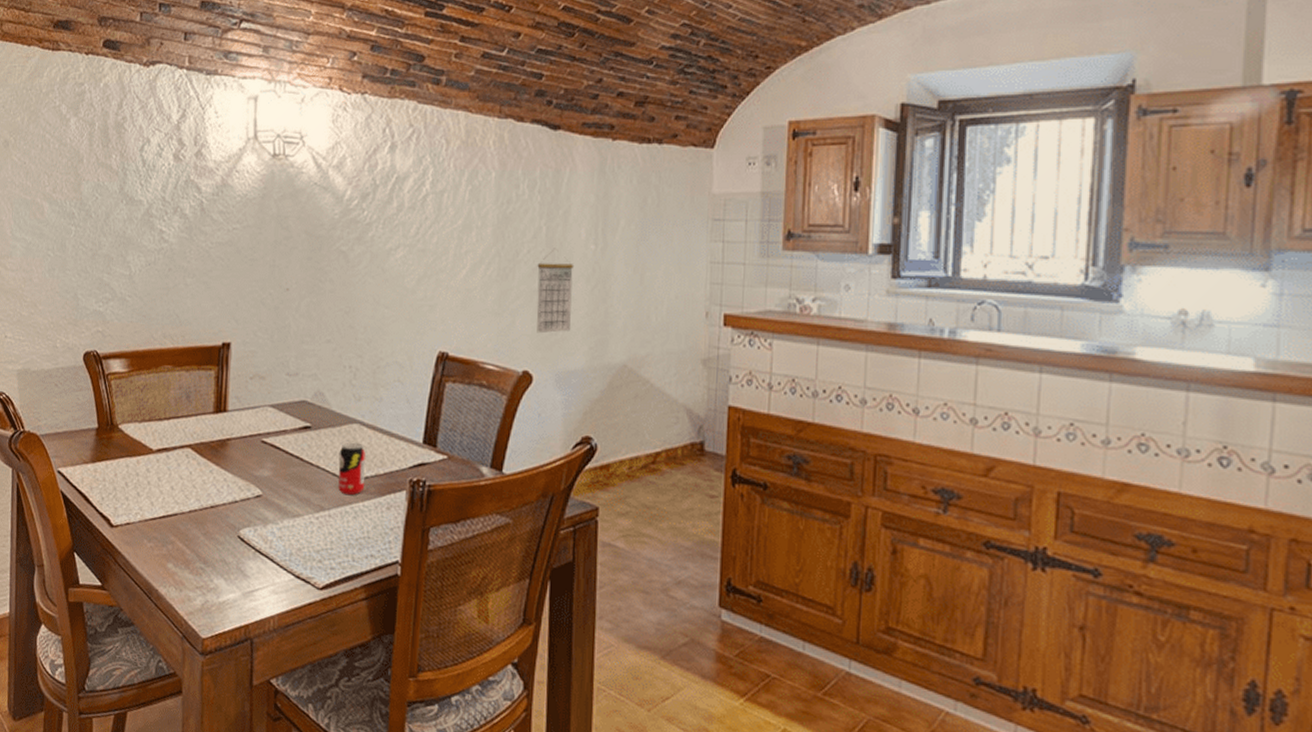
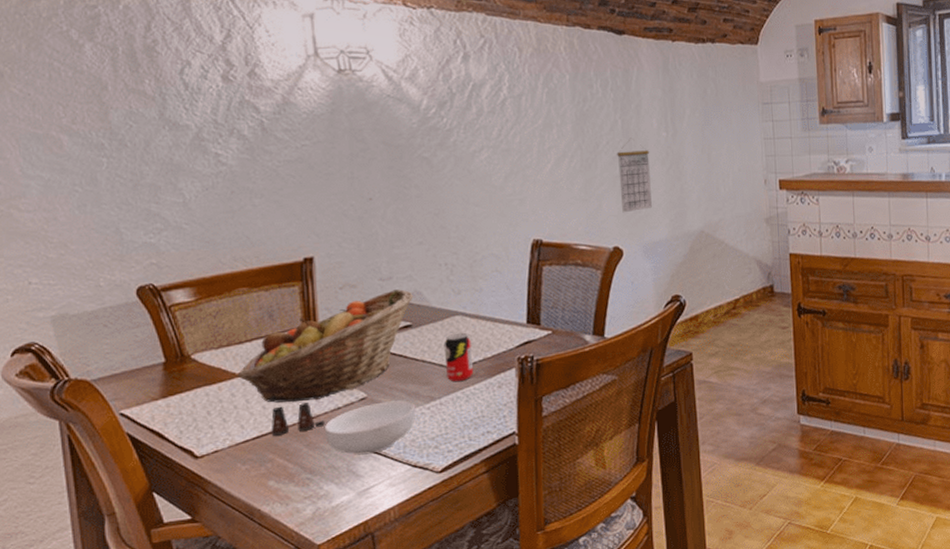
fruit basket: none [153,387,316,489] -> present [237,289,413,403]
salt shaker: none [175,489,222,519] -> present [271,403,325,436]
cereal bowl: none [220,503,306,556] -> present [324,400,416,455]

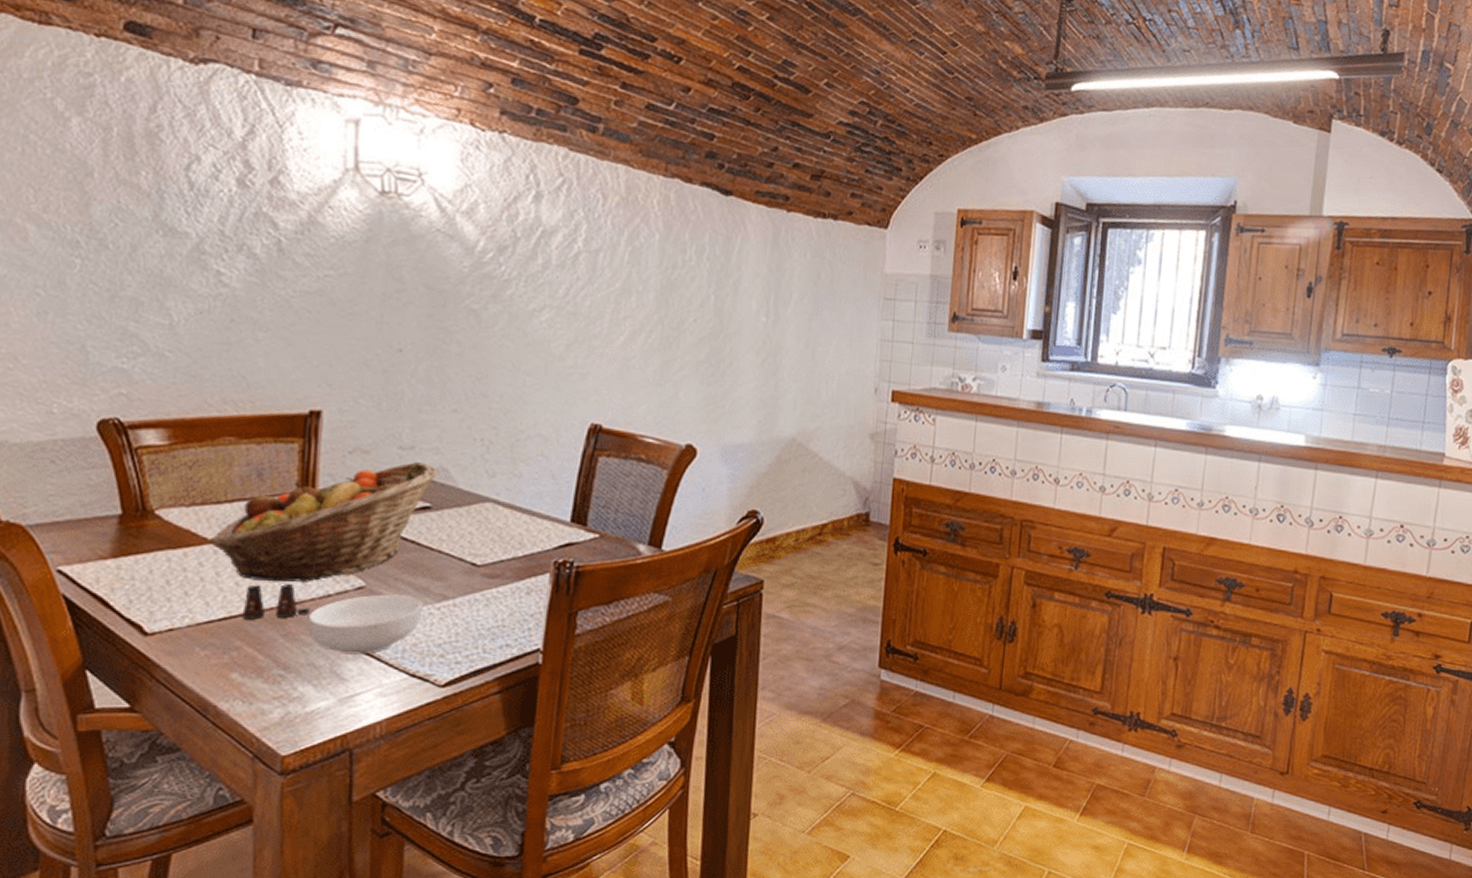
beverage can: present [444,332,474,383] -> none [466,523,501,582]
calendar: present [617,138,652,213] -> none [702,318,744,406]

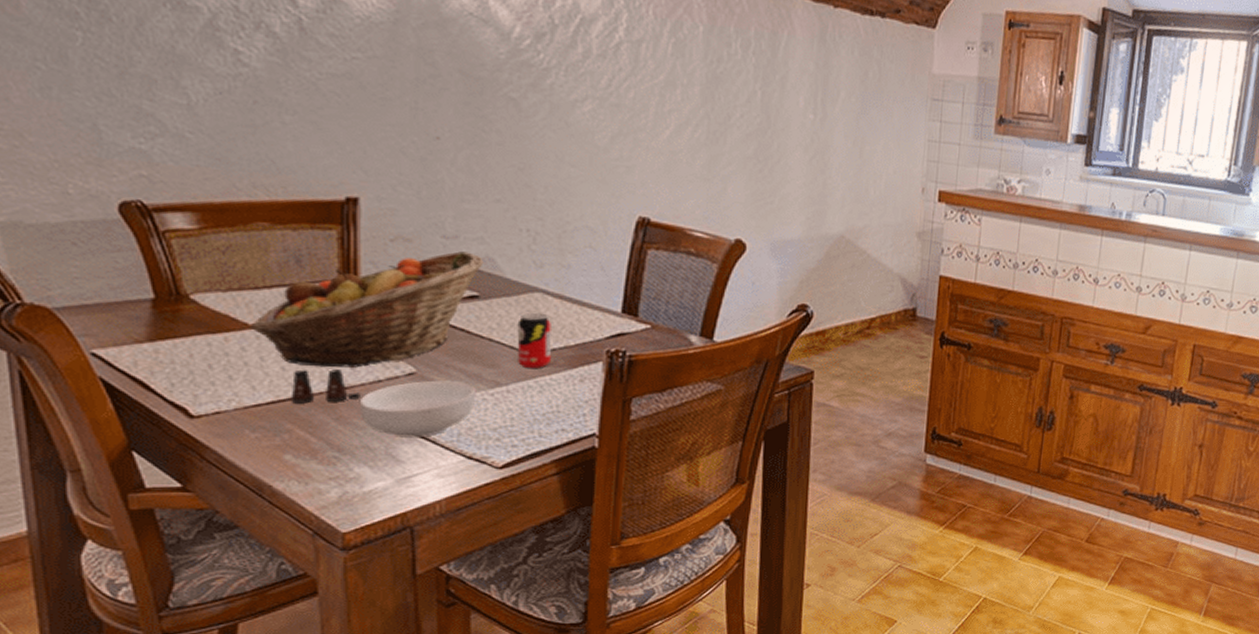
beverage can: none [466,523,501,582] -> present [517,312,552,369]

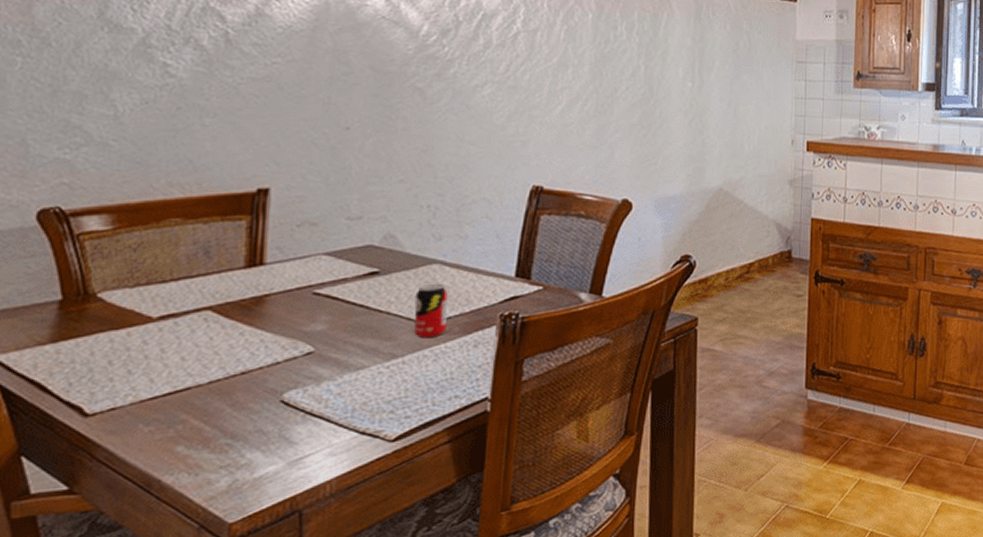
fruit basket: present [250,251,484,368] -> none [154,231,386,355]
salt shaker: present [290,369,360,404] -> none [187,355,258,393]
cereal bowl: present [359,380,477,438] -> none [255,357,373,419]

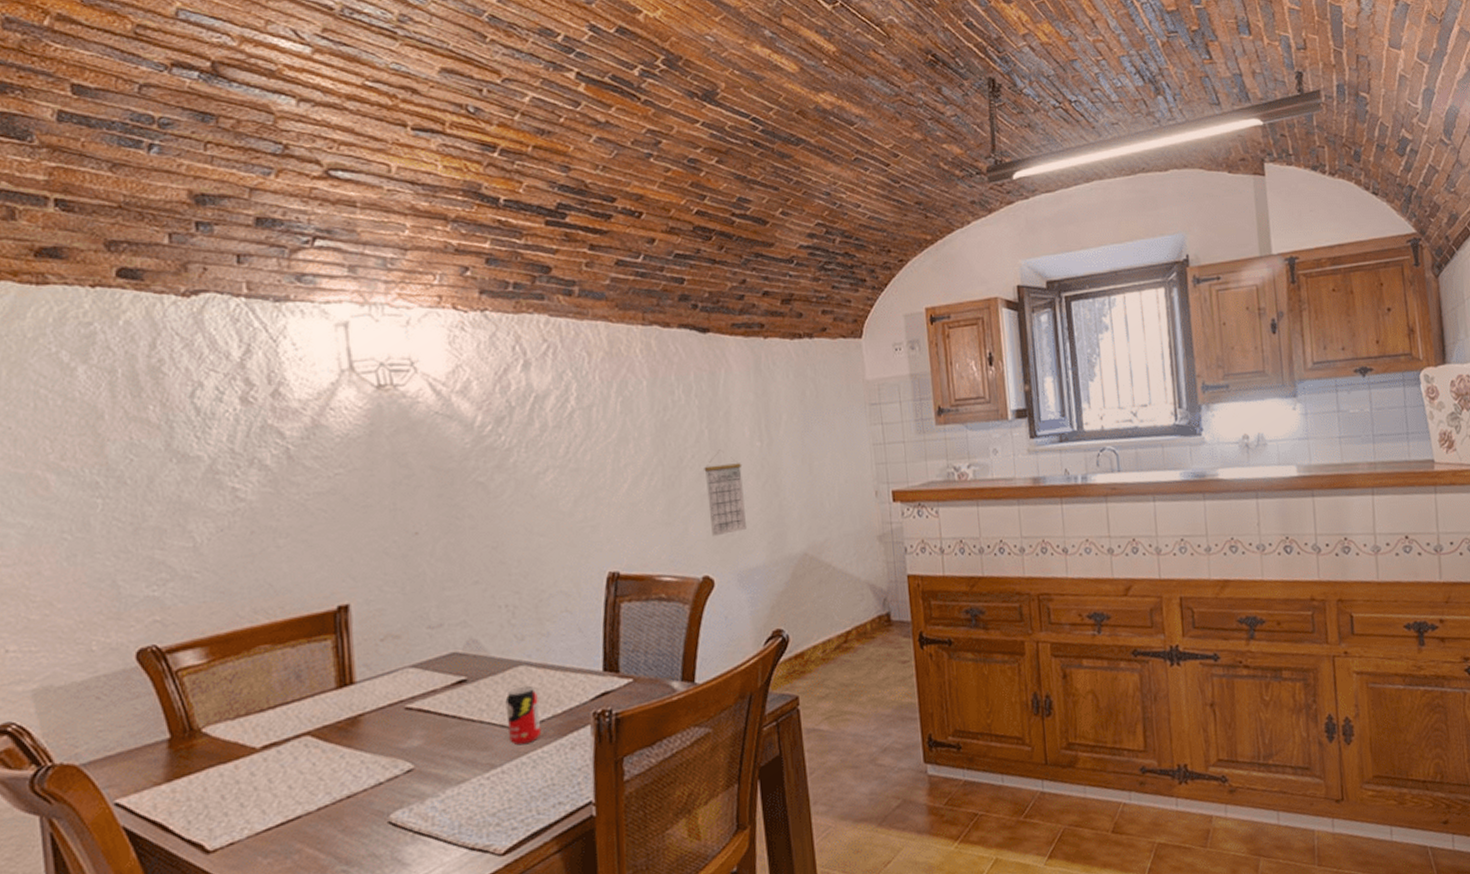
calendar: none [636,85,673,164] -> present [704,449,746,537]

